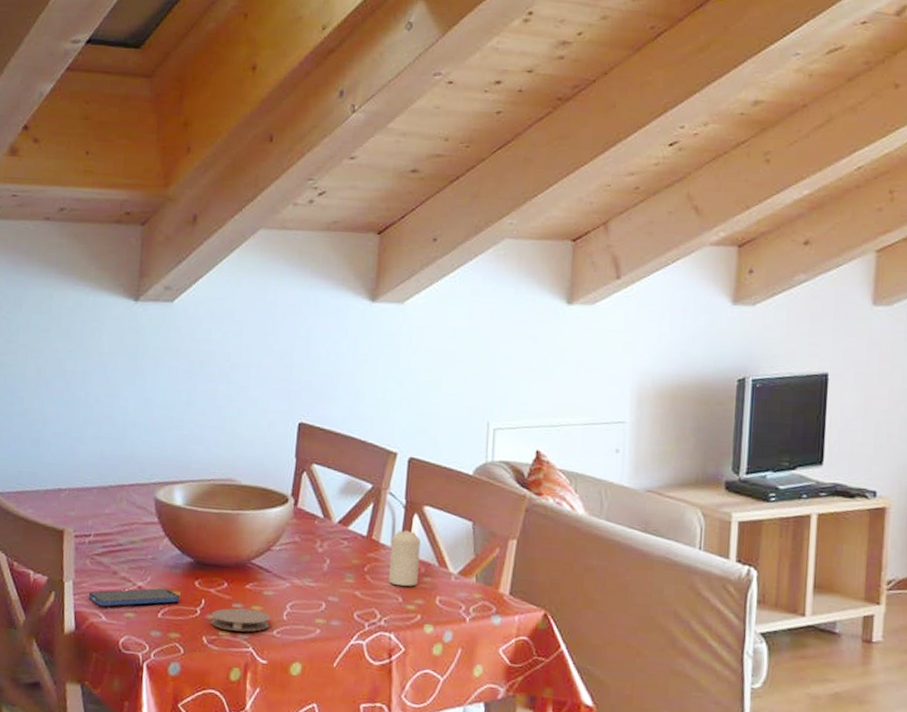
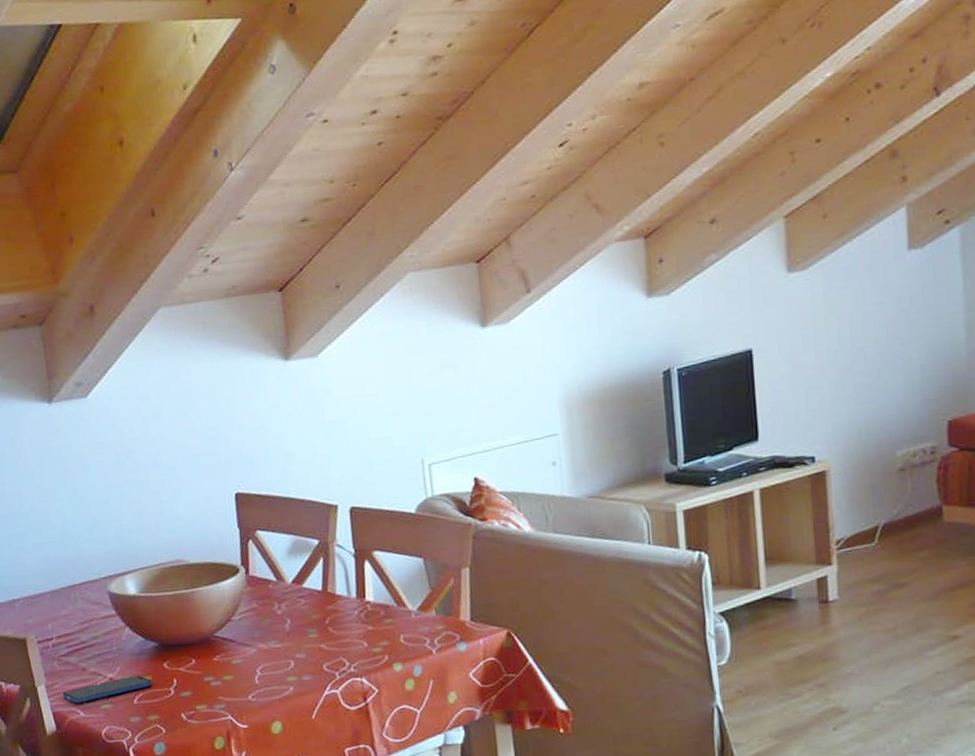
coaster: present [211,608,271,632] -> none [185,679,244,704]
candle: present [389,530,421,587] -> none [347,577,380,632]

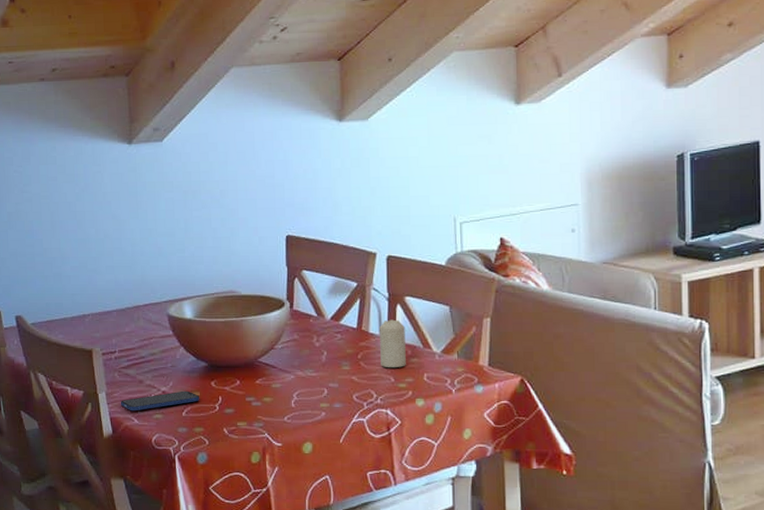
candle: none [347,577,380,632] -> present [380,319,406,367]

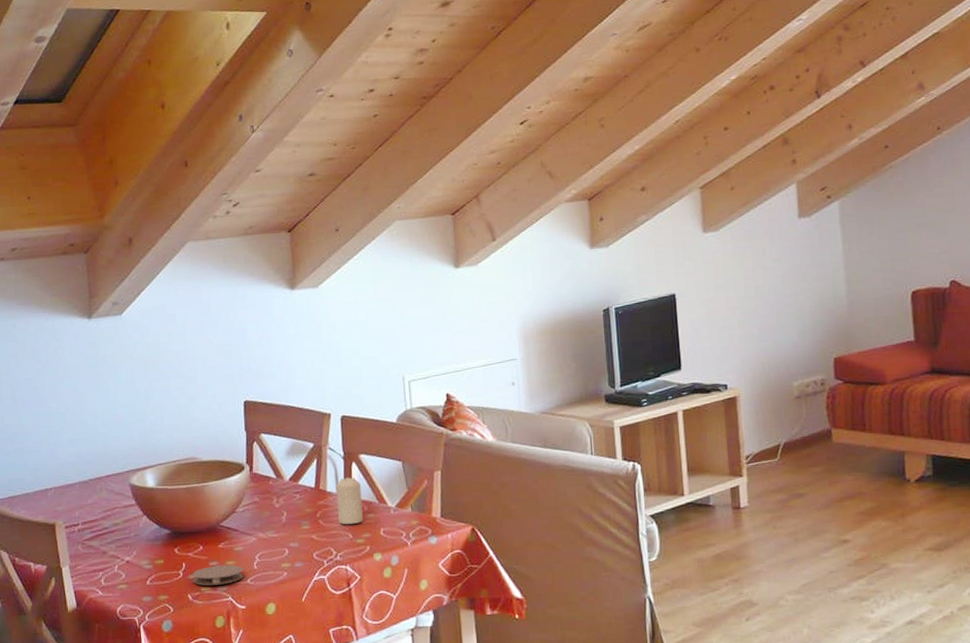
smartphone: present [120,390,200,411] -> none [84,559,164,583]
coaster: none [229,401,281,421] -> present [192,564,244,586]

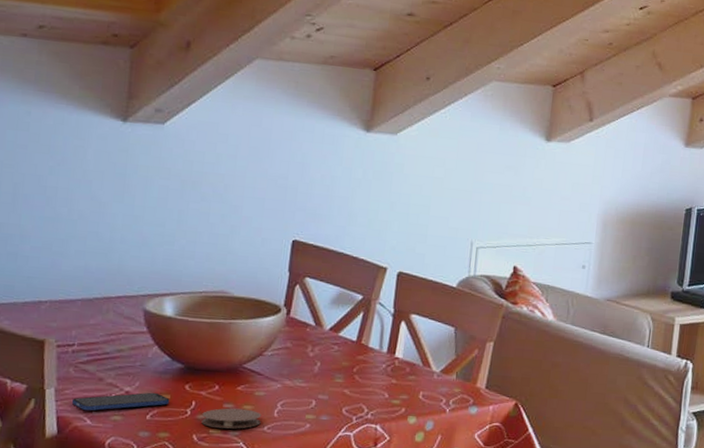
smartphone: none [84,559,164,583] -> present [71,392,170,411]
candle: present [336,477,363,524] -> none [376,335,407,384]

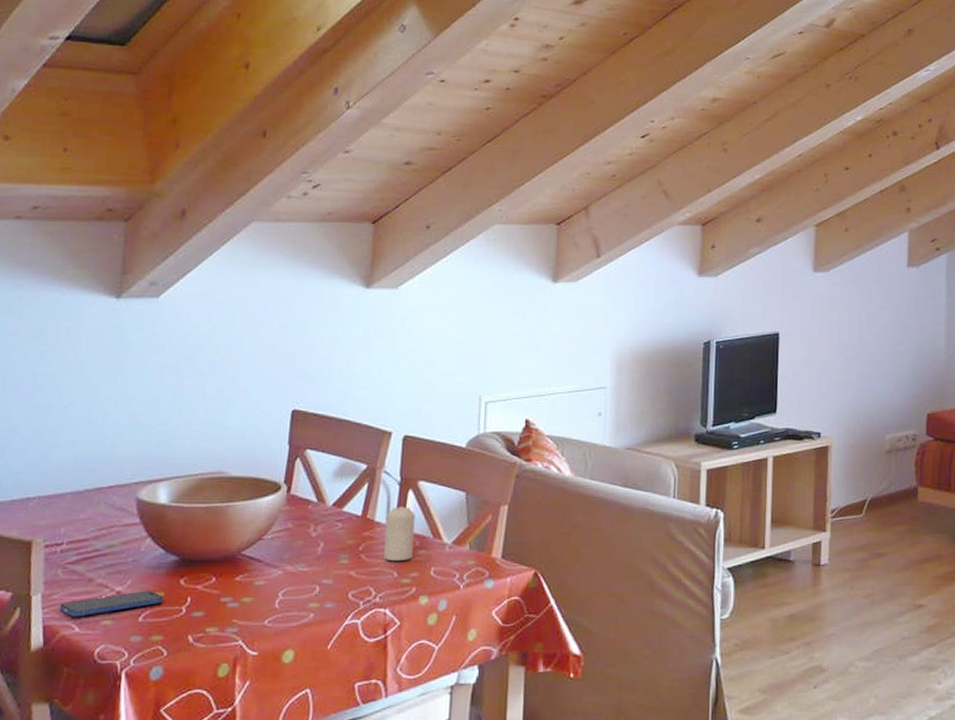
coaster: present [201,408,262,429] -> none [197,601,262,625]
candle: none [376,335,407,384] -> present [384,506,415,560]

